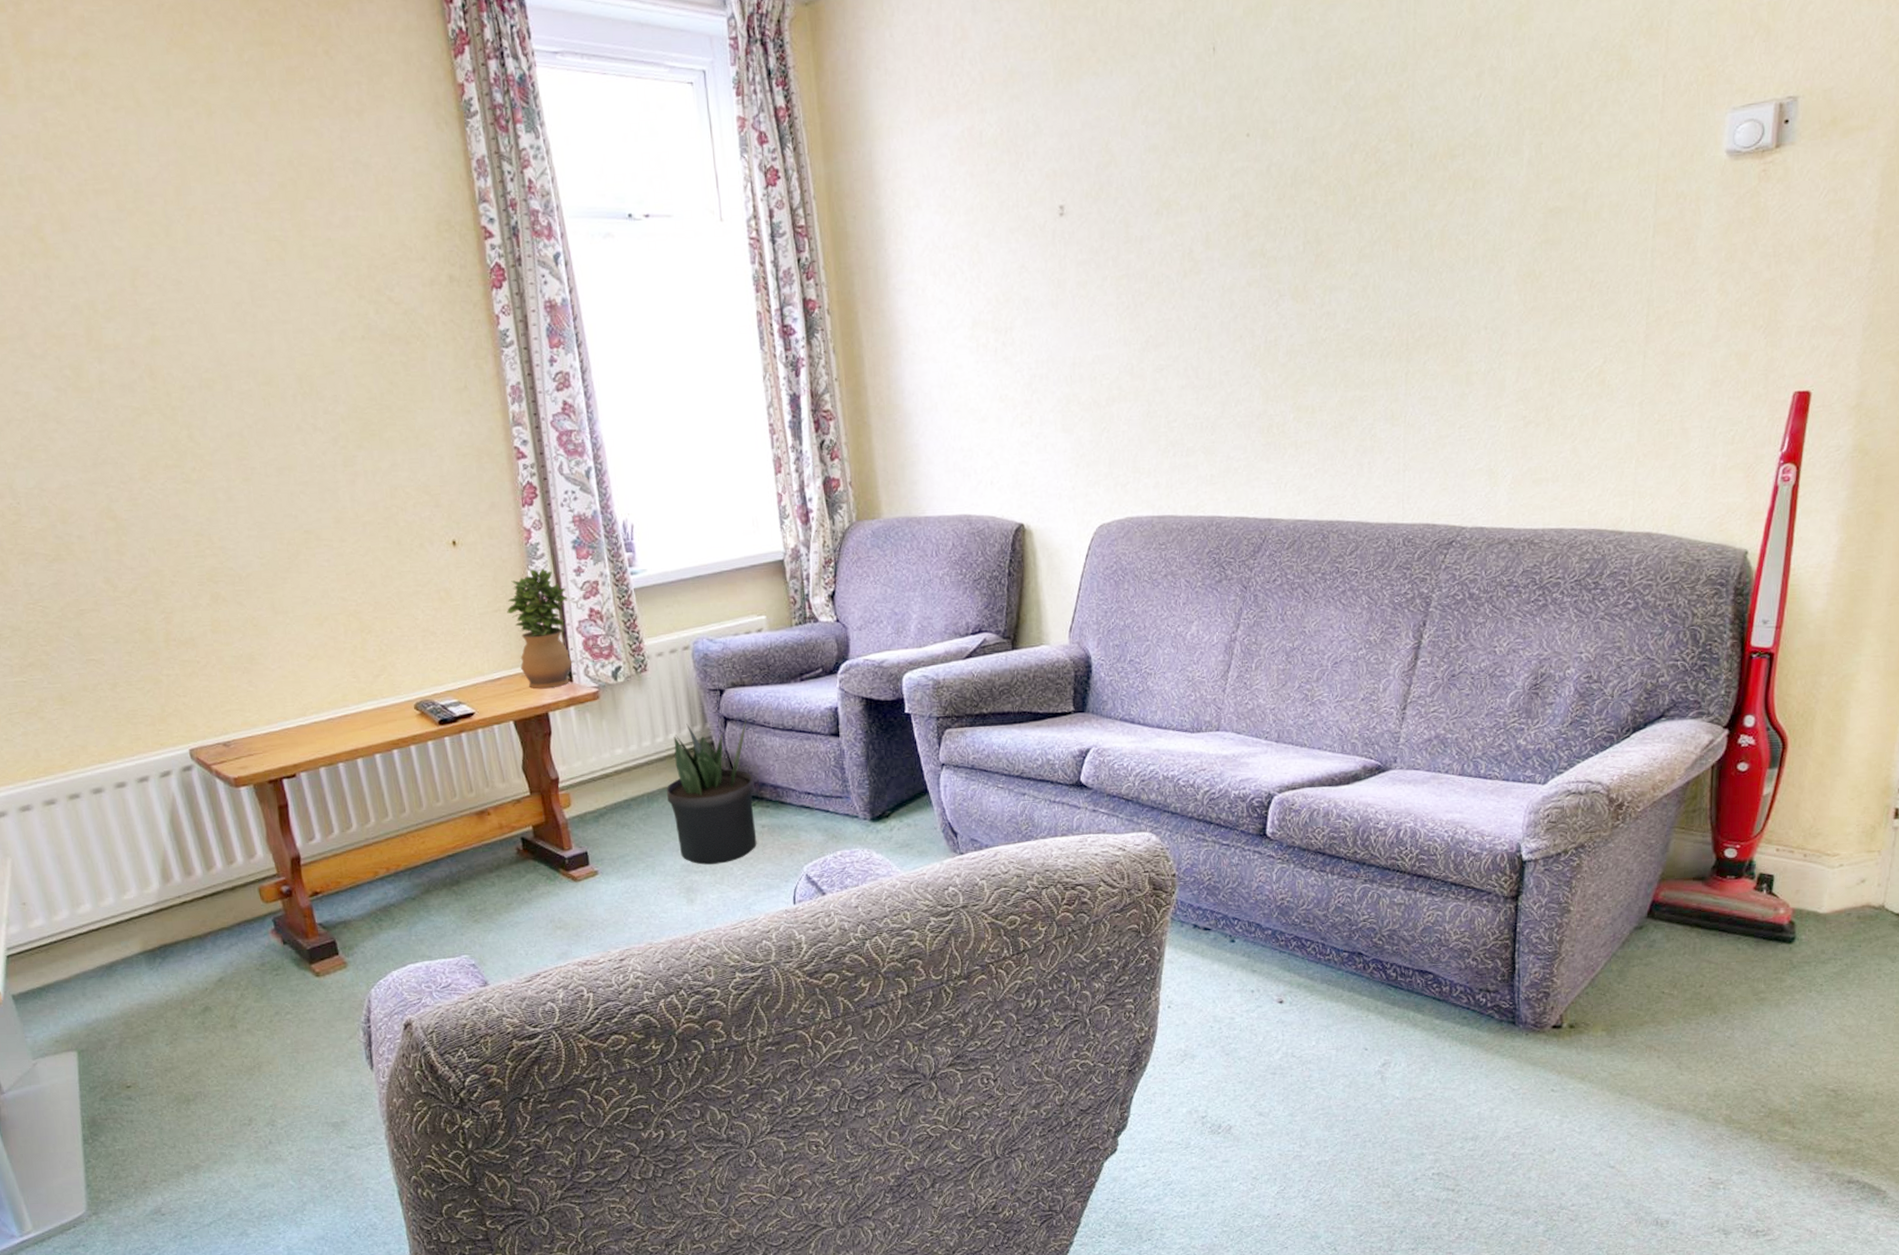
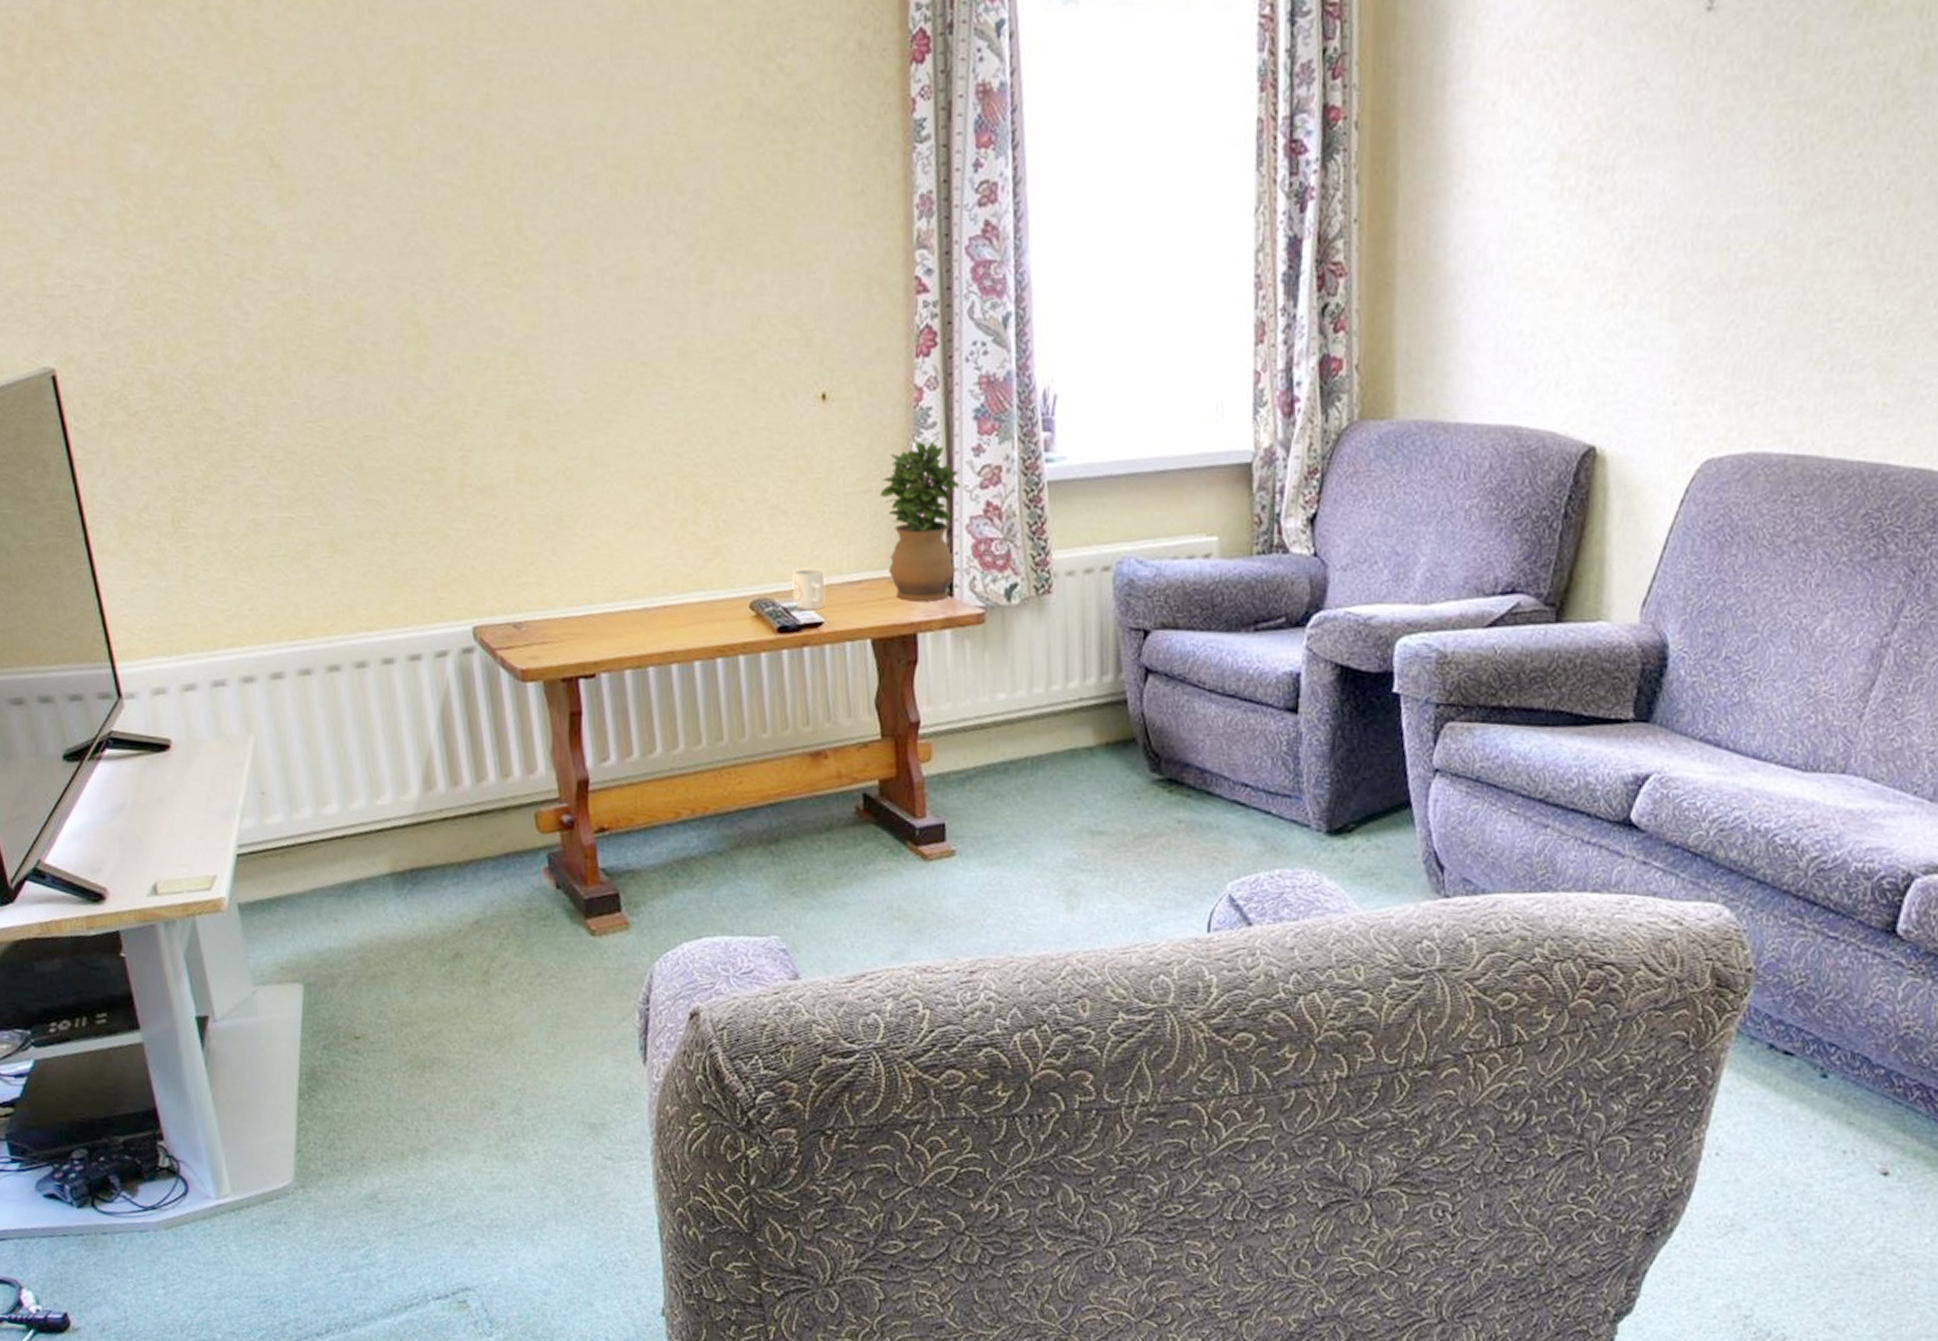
mug: none [446,672,474,706] -> present [792,568,826,612]
planter: present [666,717,757,865] -> none [1056,671,1175,864]

